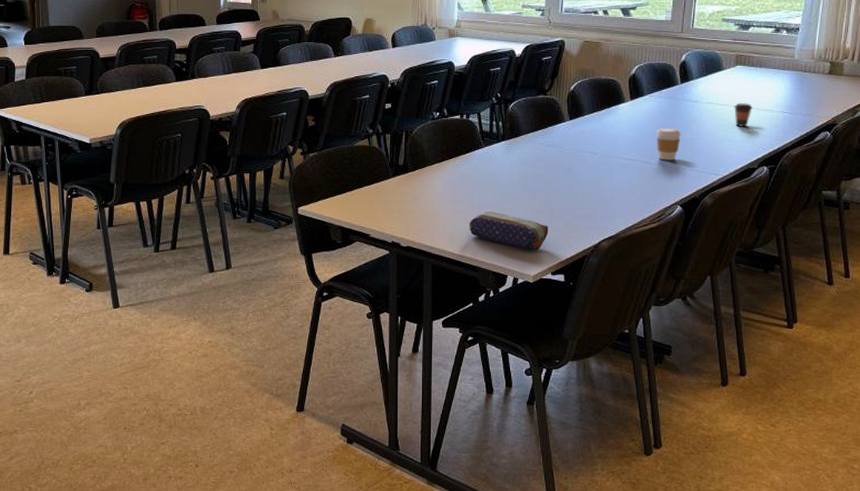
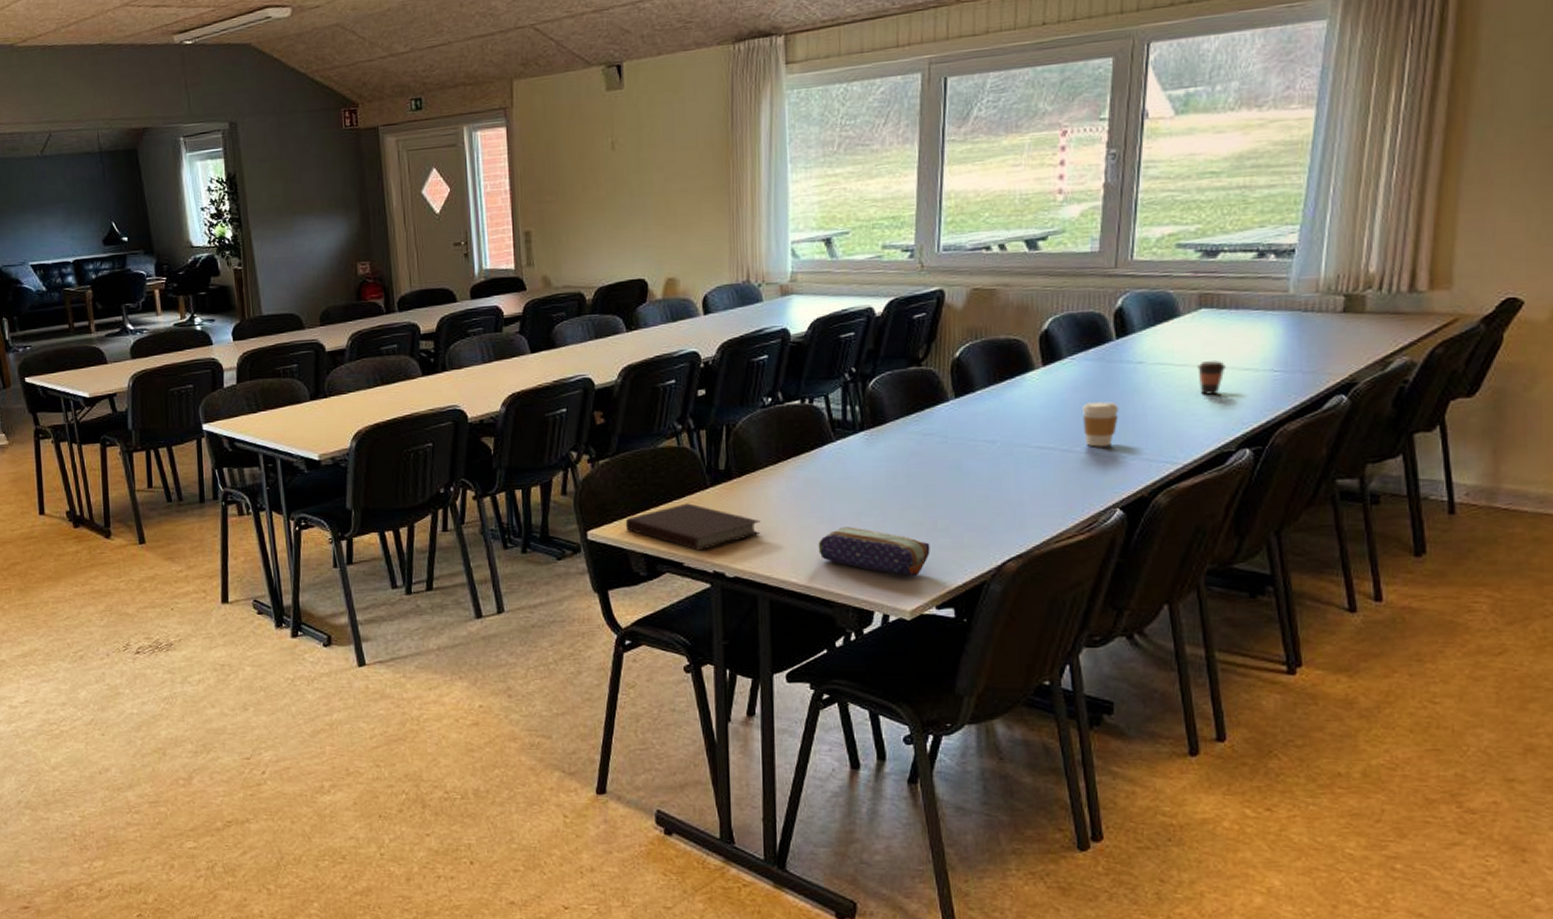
notebook: none [327,189,428,225] -> present [625,503,761,551]

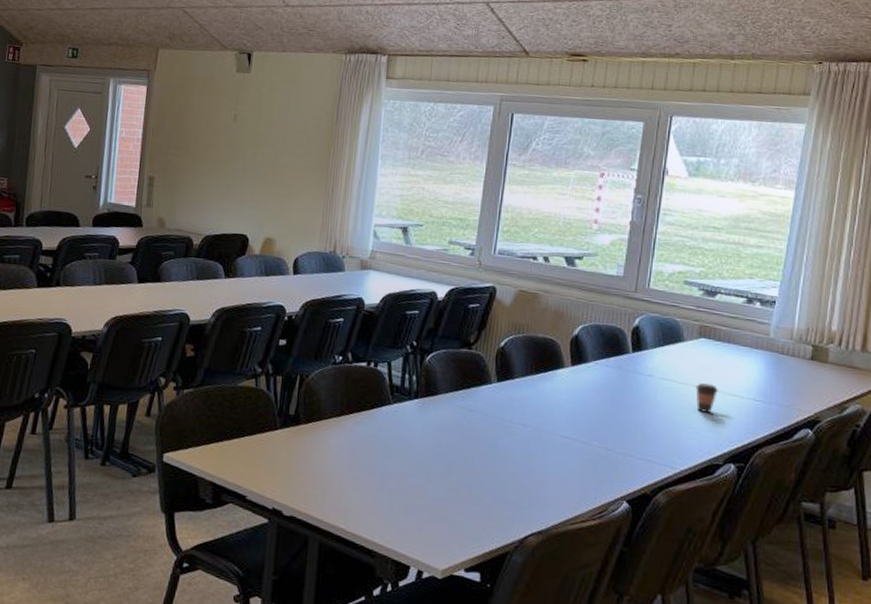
notebook: present [625,503,761,551] -> none [199,440,320,487]
pencil case: present [818,527,930,577] -> none [367,483,465,539]
coffee cup: present [1083,401,1119,447] -> none [601,403,631,445]

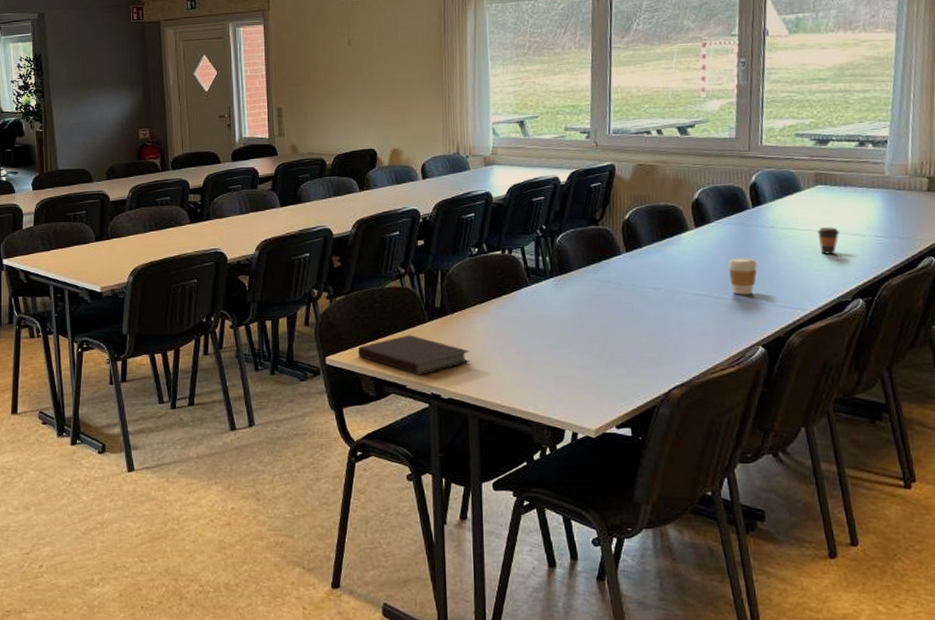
notebook: none [199,440,320,487] -> present [357,335,470,375]
coffee cup: none [601,403,631,445] -> present [728,258,757,295]

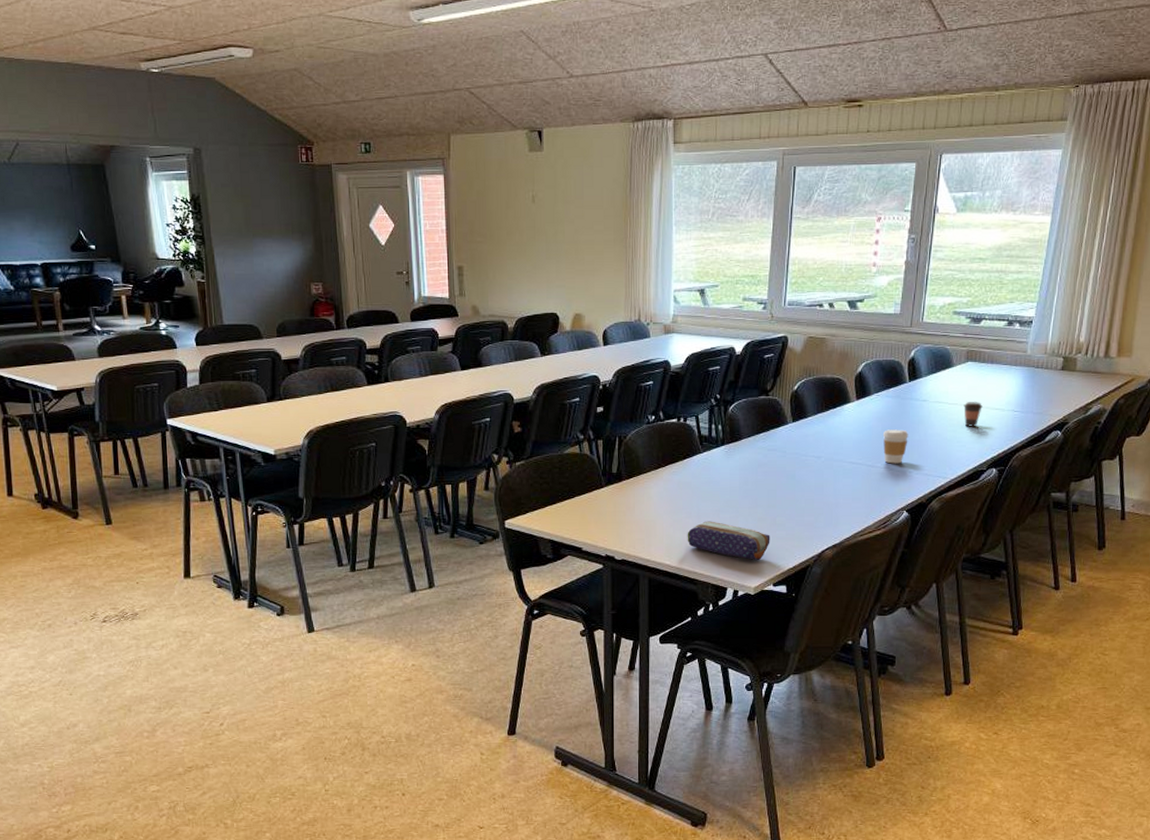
notebook: present [357,335,470,375] -> none [536,499,643,538]
pencil case: none [518,357,610,401] -> present [687,521,770,561]

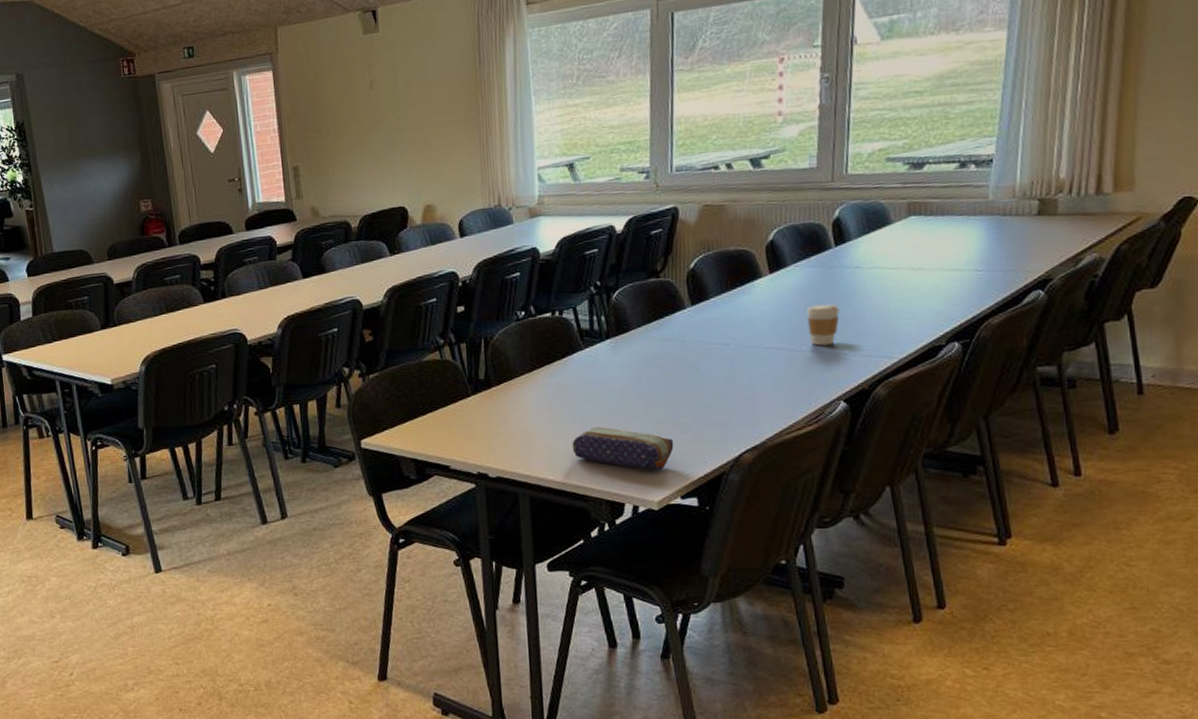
coffee cup: present [963,402,983,428] -> none [909,263,934,296]

